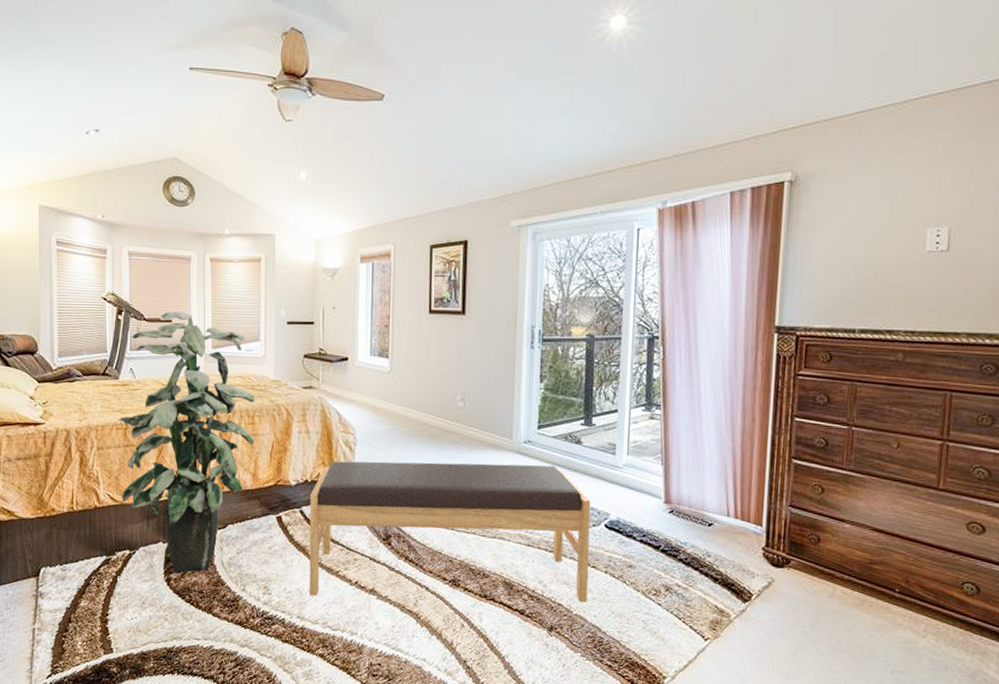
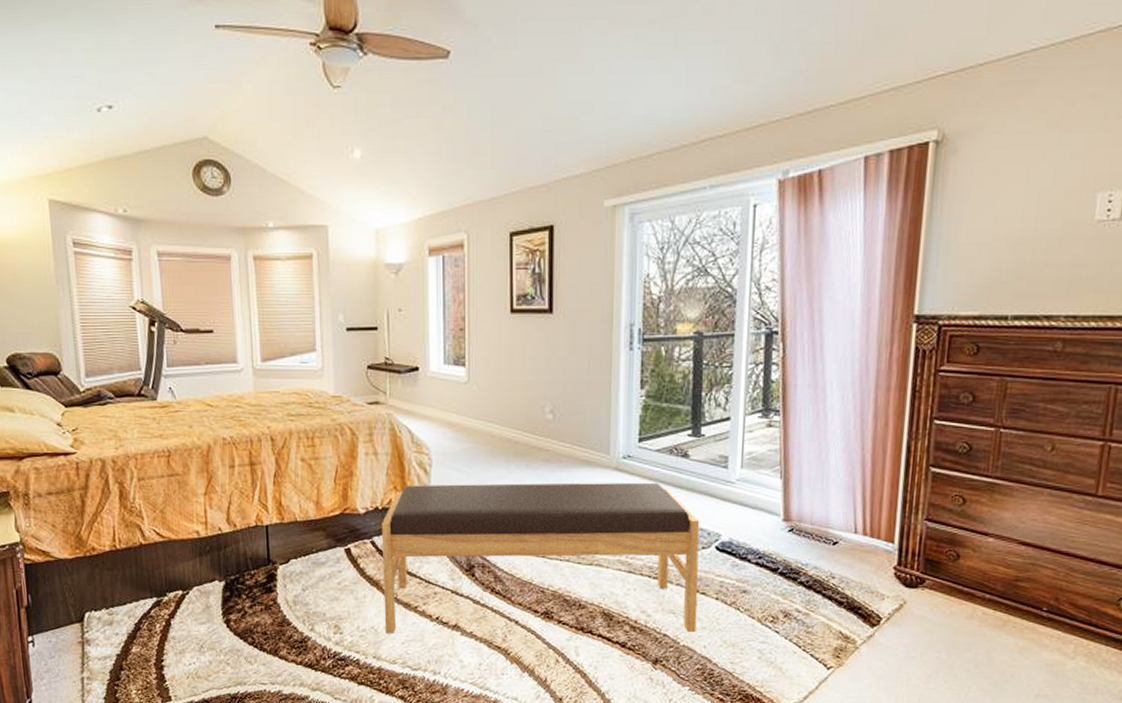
indoor plant: present [119,311,255,573] -> none [160,319,317,614]

